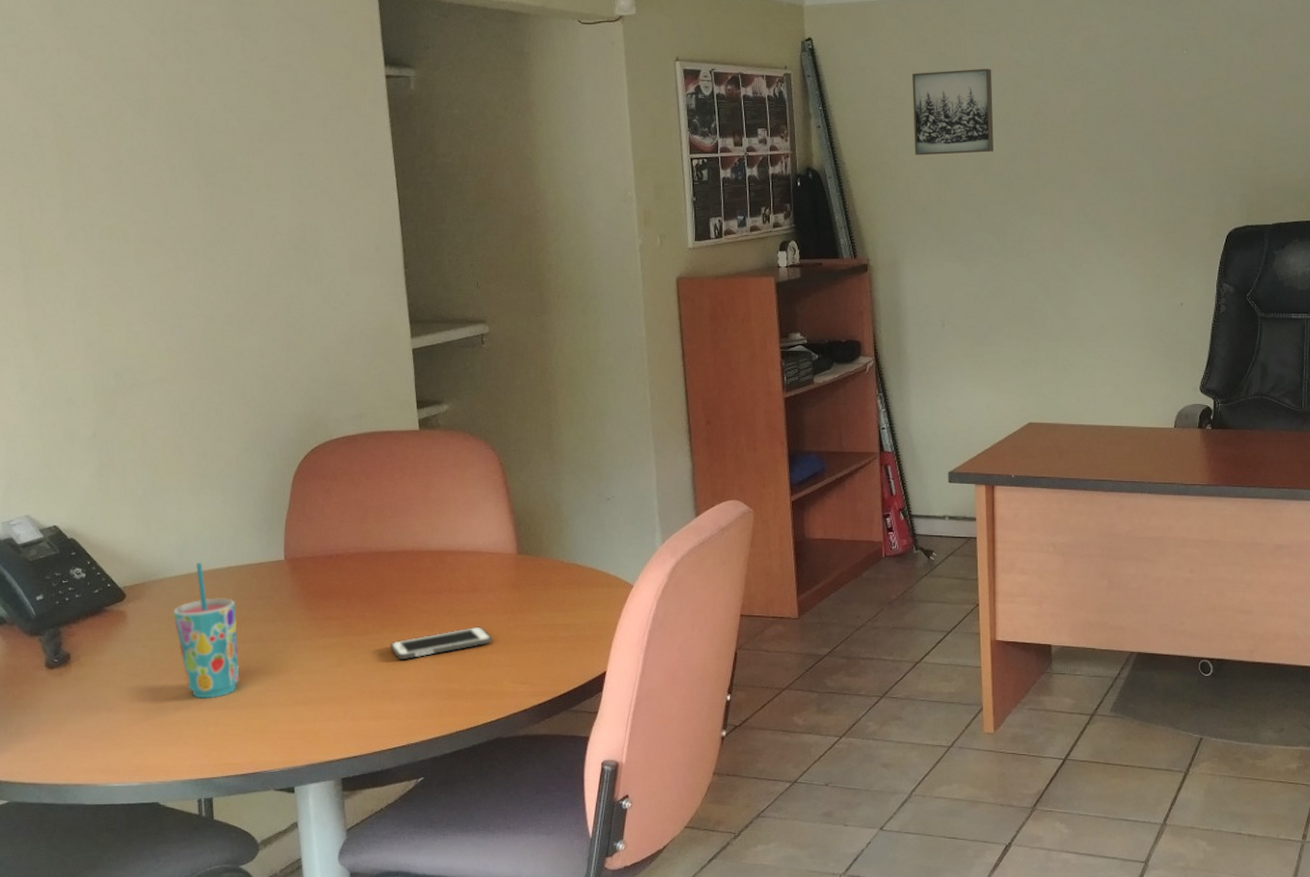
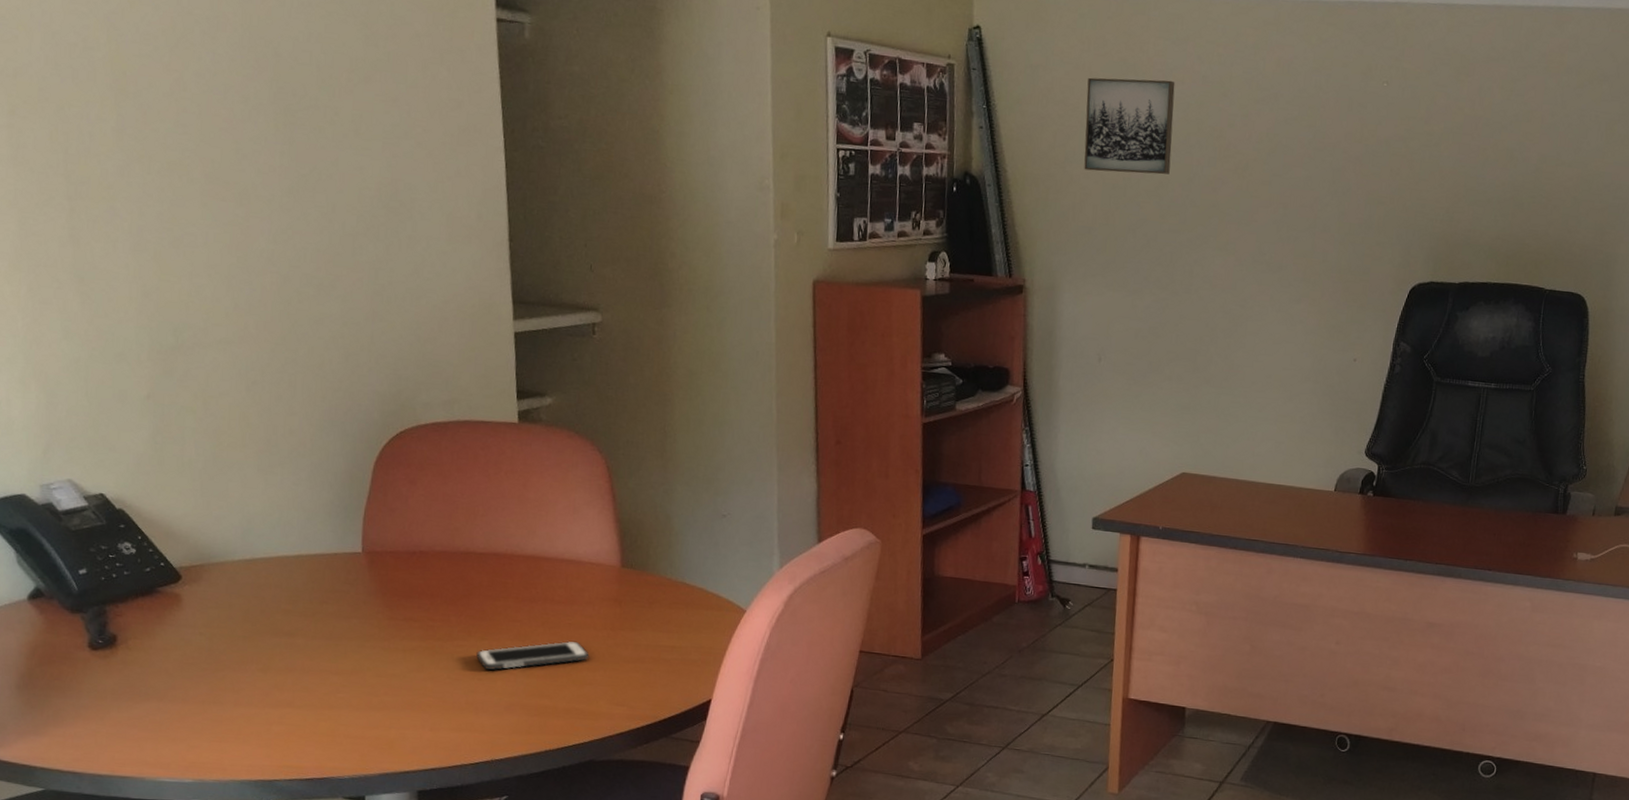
cup: present [173,563,240,699] -> none [234,548,308,696]

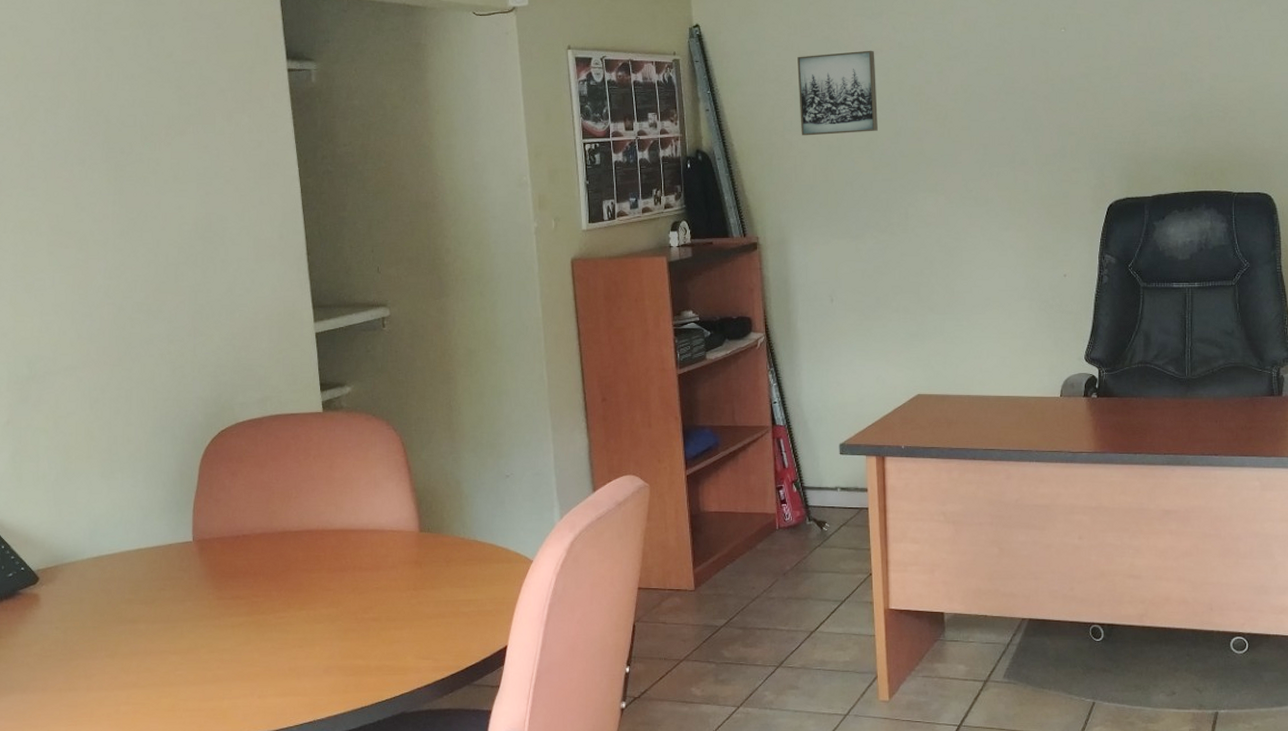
cell phone: present [476,641,589,670] -> none [296,603,396,637]

